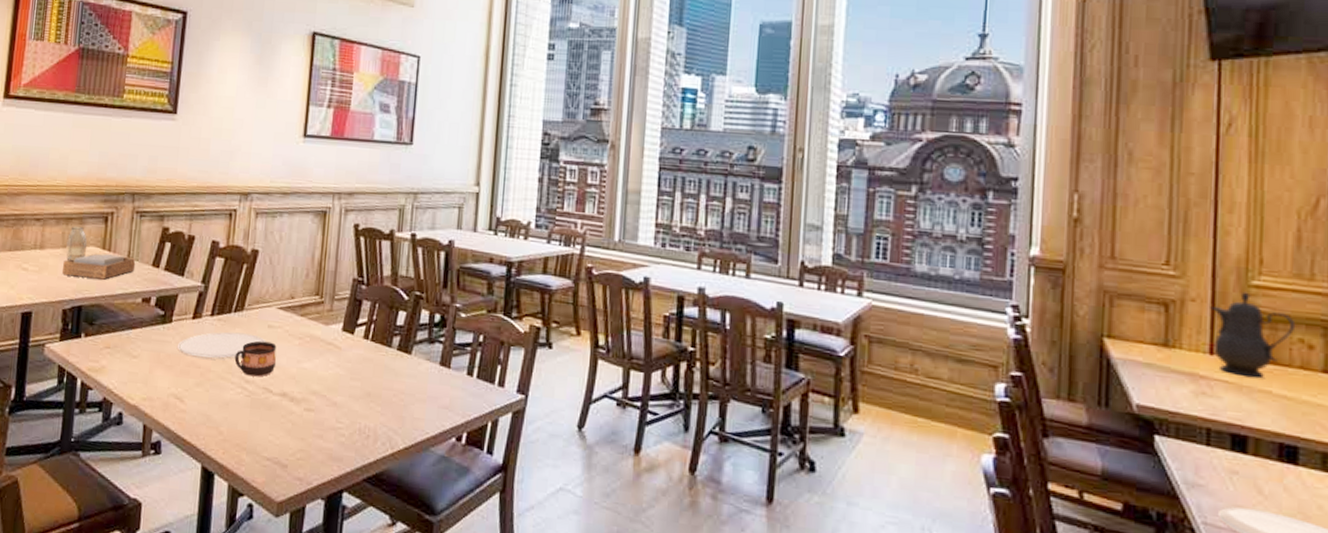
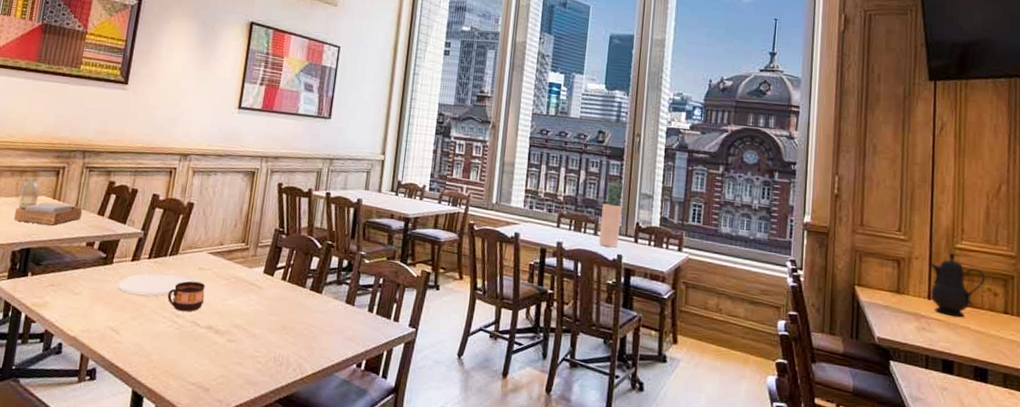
vase: none [753,204,783,294] -> present [599,177,624,248]

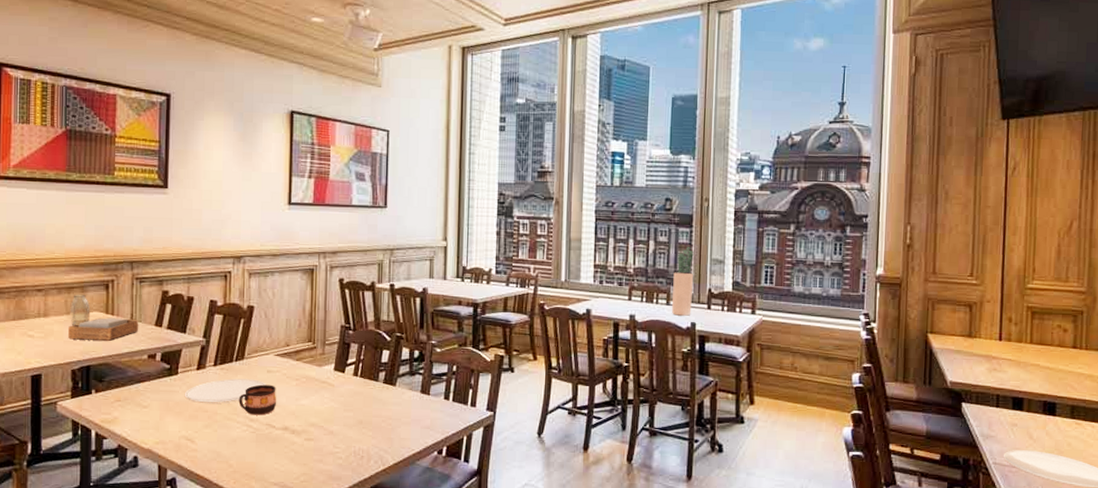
coffeepot: present [928,252,986,317] -> none [1000,293,1056,356]

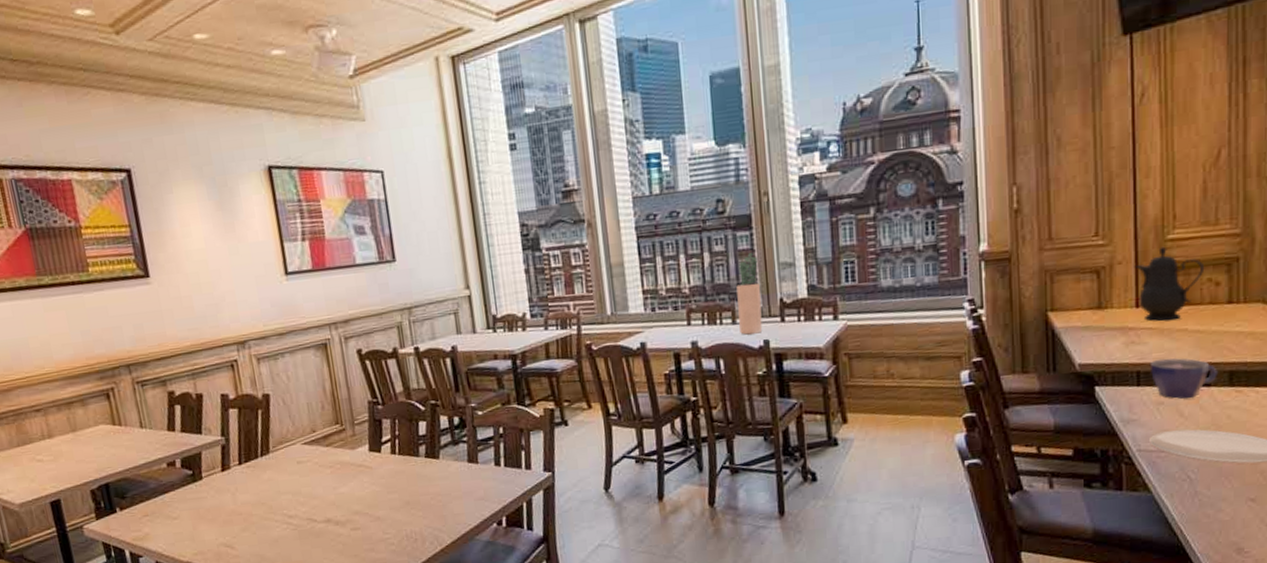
napkin holder: present [68,317,139,341] -> none [77,426,152,458]
vase: present [70,294,91,327] -> none [73,407,98,444]
plate: present [184,378,267,404] -> none [213,473,299,507]
cup: present [238,384,277,415] -> none [272,476,314,512]
coffeepot: none [1000,293,1056,356] -> present [1134,246,1205,321]
cup: none [1007,386,1062,423] -> present [1149,358,1217,399]

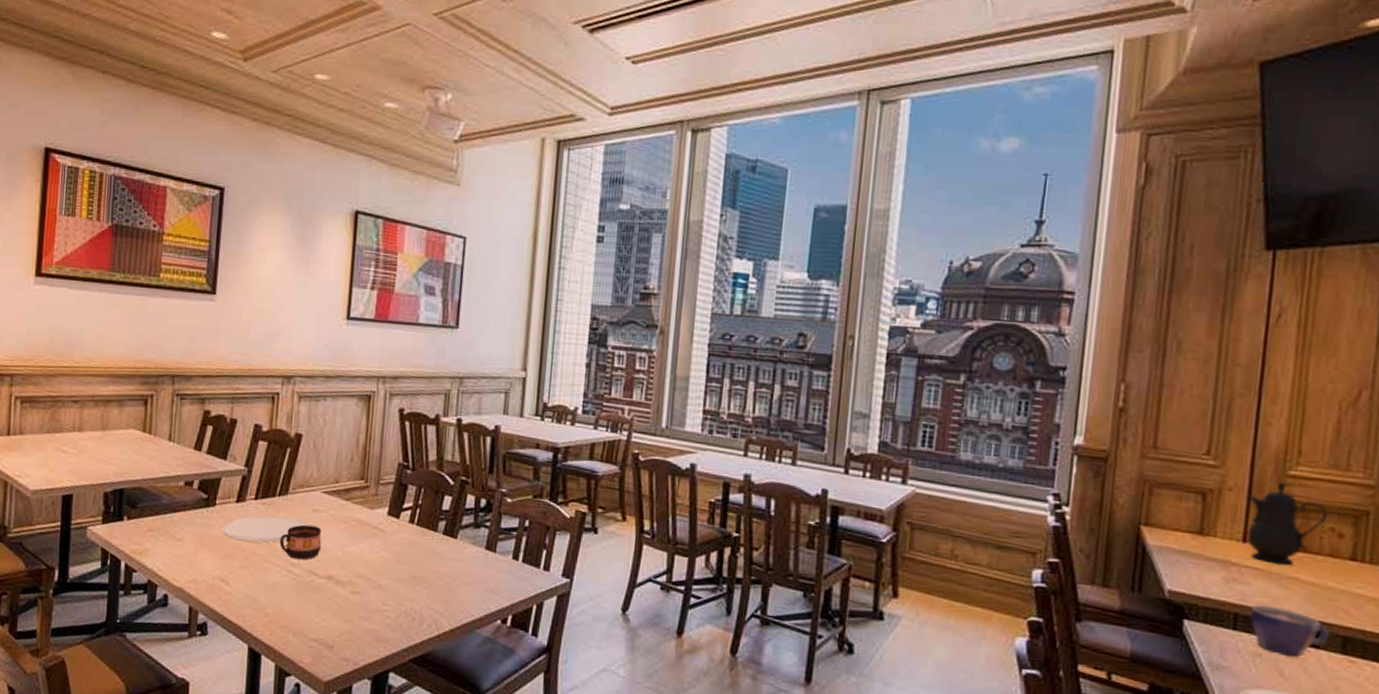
plate: none [213,473,299,507] -> present [221,515,311,543]
cup: none [272,476,314,512] -> present [279,524,322,560]
vase: present [736,250,763,335] -> none [798,392,831,481]

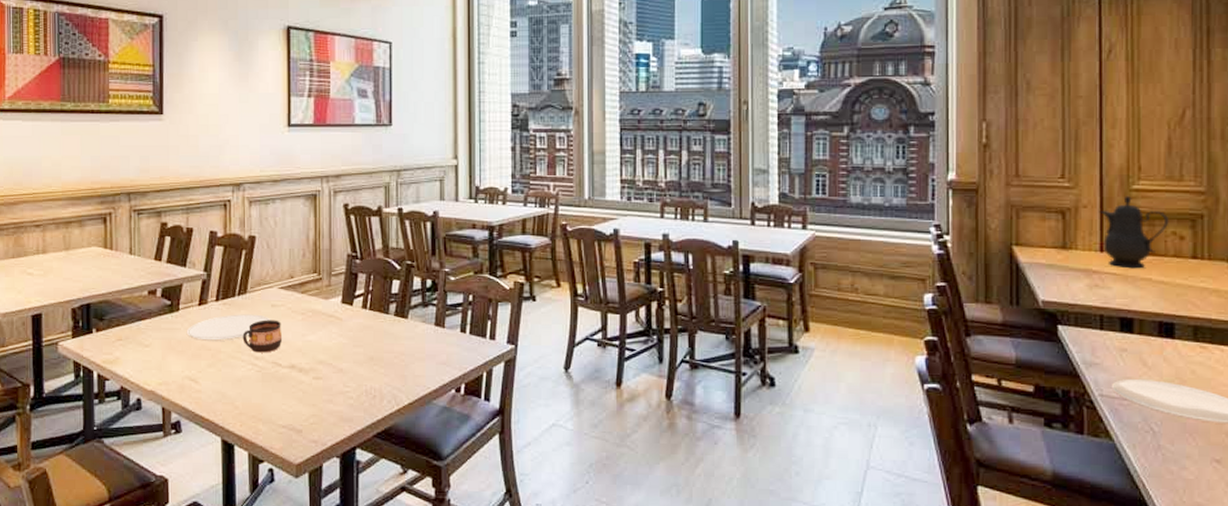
cup: present [1250,604,1330,657] -> none [1113,305,1182,348]

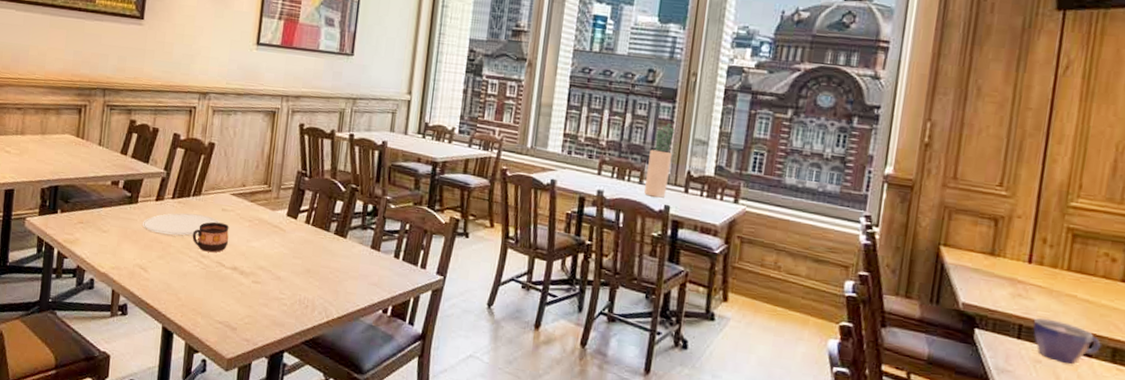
vase: none [711,153,733,233] -> present [644,121,675,198]
coffeepot: present [1099,196,1169,269] -> none [1032,211,1104,284]
cup: none [1113,305,1182,348] -> present [1032,317,1101,364]

